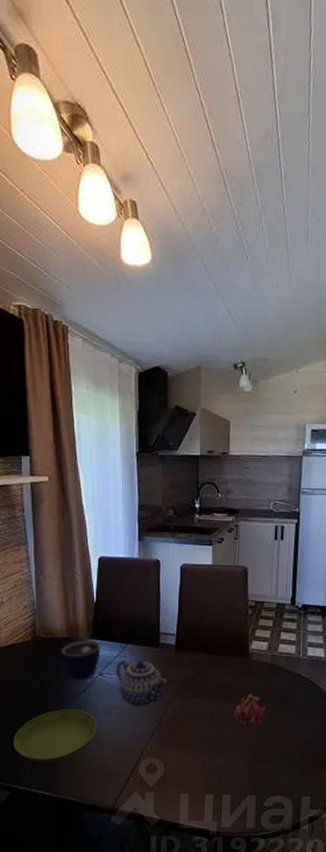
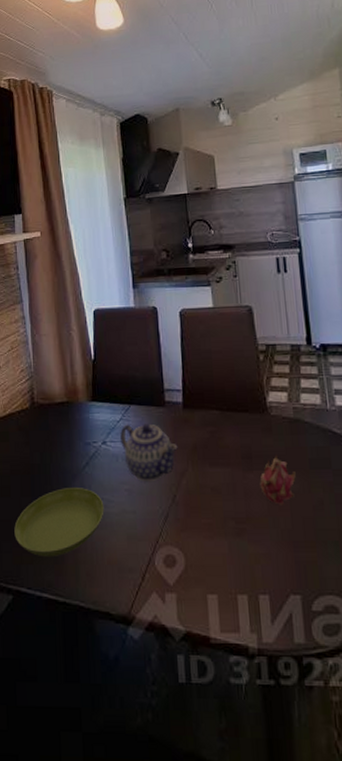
cup: present [58,640,101,680] -> none [58,403,103,452]

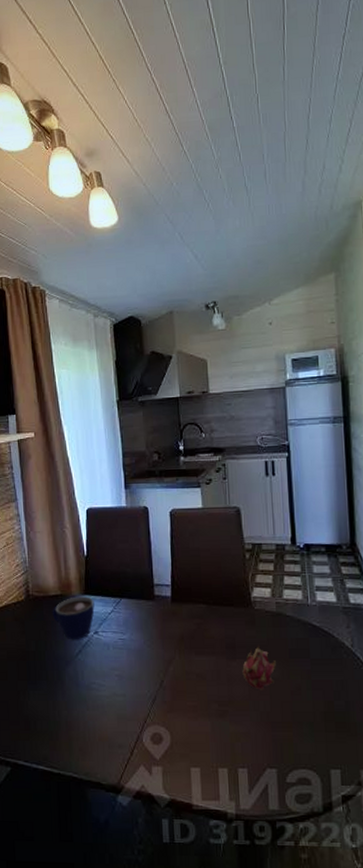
saucer: present [14,488,104,558] -> none [11,673,96,735]
cup: none [58,403,103,452] -> present [52,596,95,640]
teapot: present [120,423,178,481] -> none [111,615,166,668]

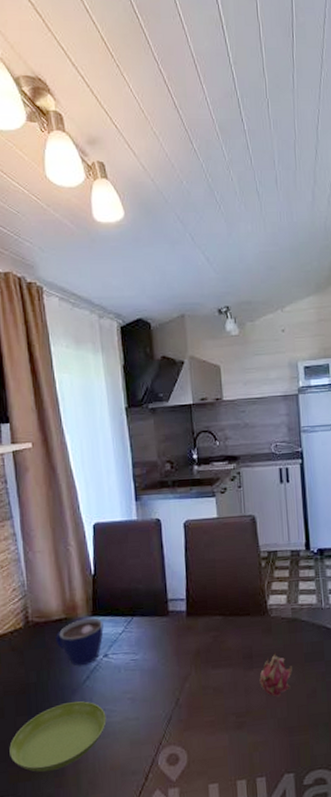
saucer: none [11,673,96,735] -> present [9,701,107,773]

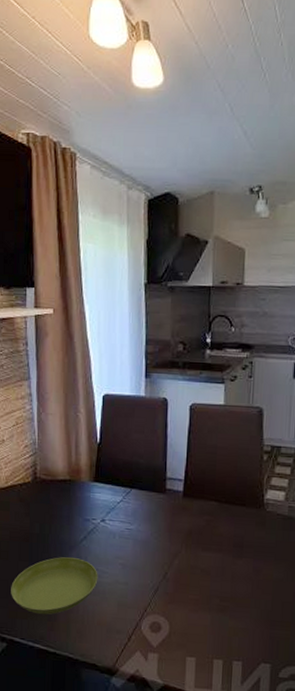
cup: present [55,618,104,666] -> none [59,483,104,526]
fruit: present [259,652,292,697] -> none [247,546,282,590]

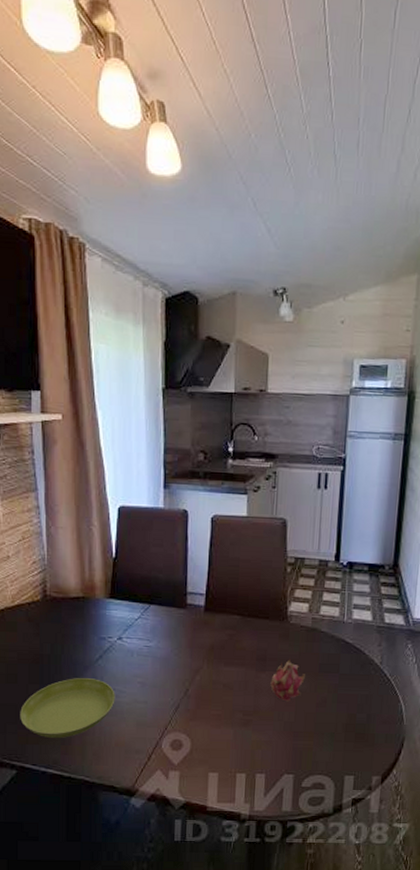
fruit: none [247,546,282,590] -> present [270,658,305,702]

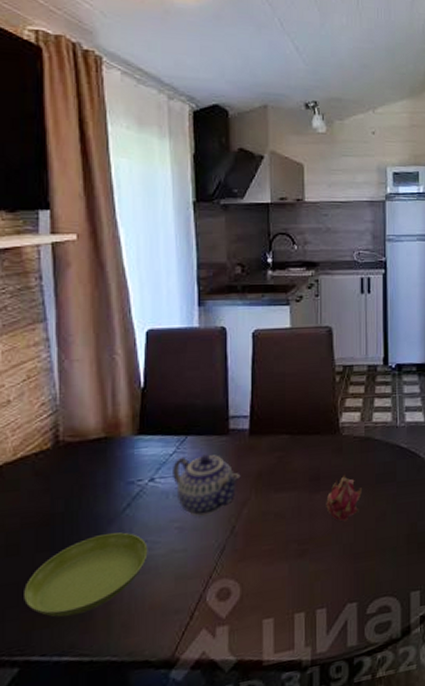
teapot: none [137,622,195,676] -> present [173,454,241,516]

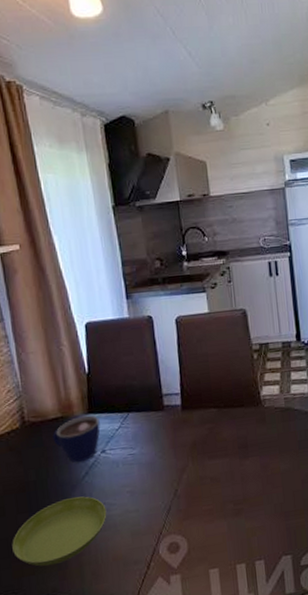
cup: none [91,437,151,493] -> present [52,415,101,463]
teapot: present [173,454,241,516] -> none [119,428,178,482]
fruit: present [326,473,362,522] -> none [255,441,287,484]

